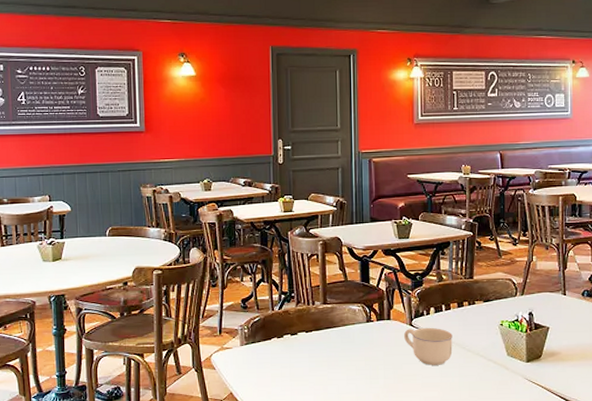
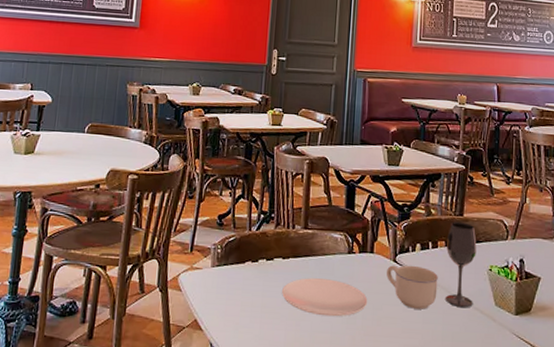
plate: none [308,346,388,379] -> present [282,278,368,317]
wine glass: none [459,284,487,361] -> present [445,221,477,308]

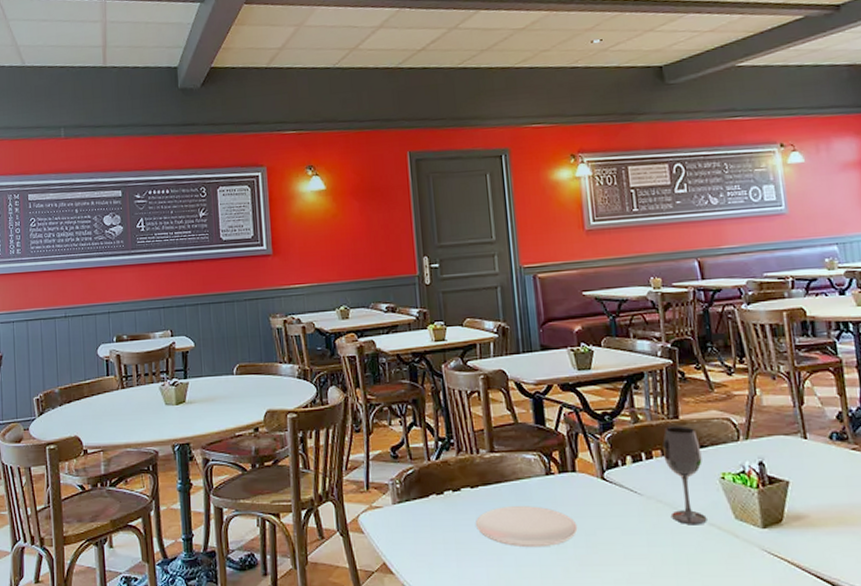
cup: present [387,265,438,310] -> none [595,481,661,531]

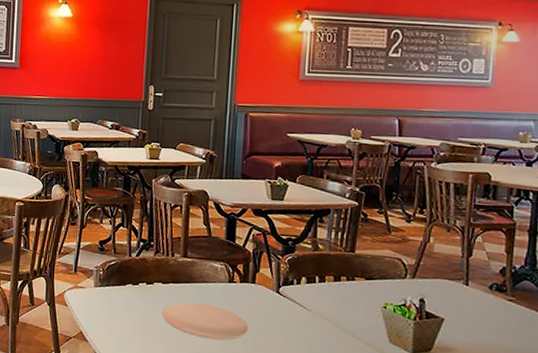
wine glass: present [662,425,707,525] -> none [332,257,370,342]

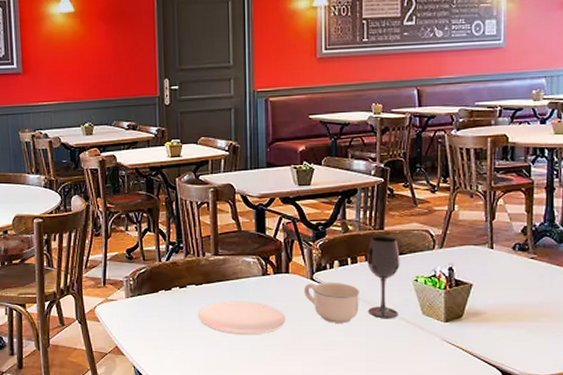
cup: none [269,296,325,340] -> present [304,282,359,323]
wine glass: none [332,257,370,342] -> present [367,235,400,319]

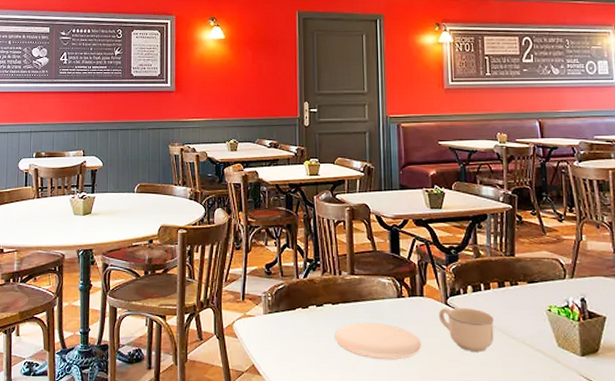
wine glass: present [367,235,400,319] -> none [499,262,534,350]

